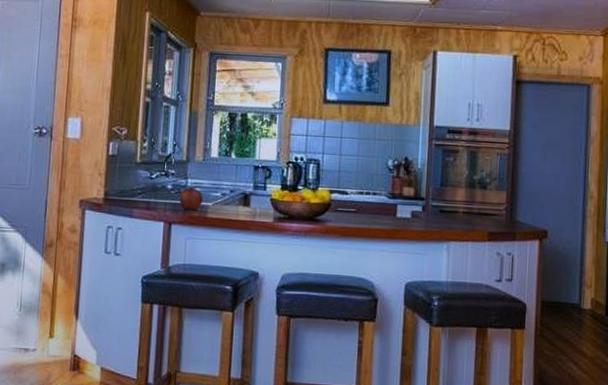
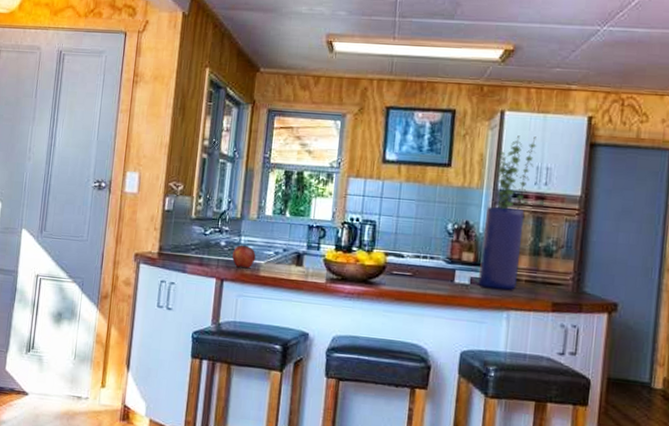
vase: none [418,74,468,224] -> present [477,135,537,292]

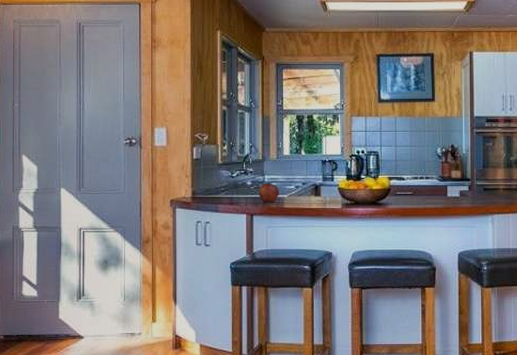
vase: present [477,135,537,292] -> none [465,71,501,200]

